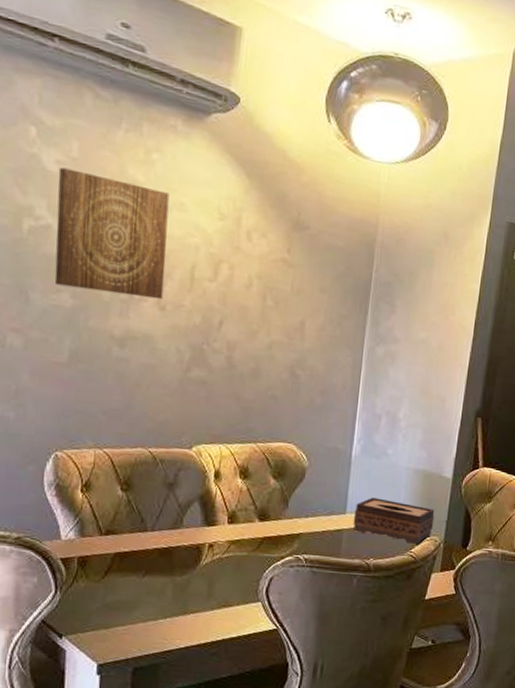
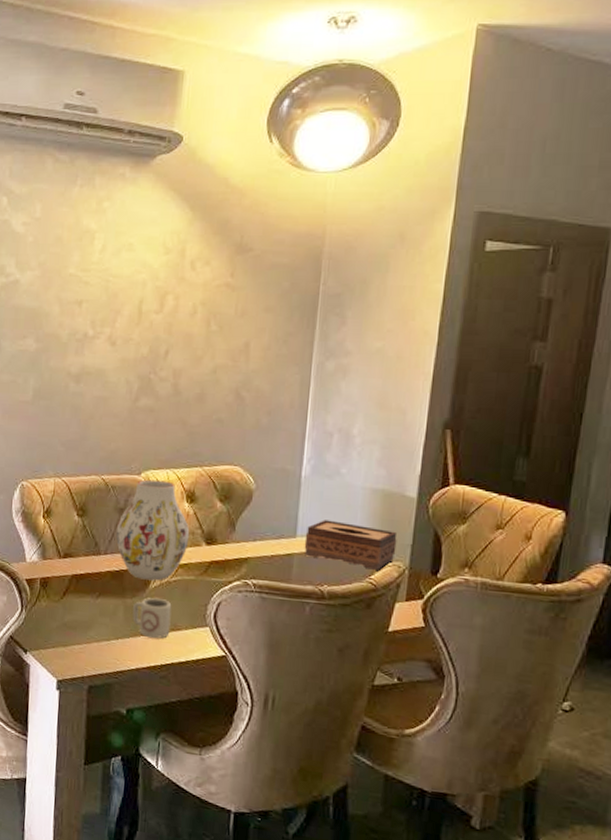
wall art: present [54,167,170,300] -> none [21,228,119,336]
vase: none [165,453,243,558] -> present [116,479,190,581]
cup: none [181,575,224,616] -> present [132,598,172,639]

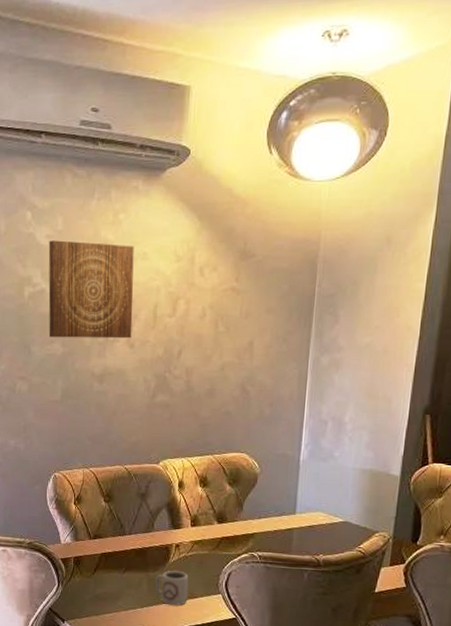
wall art: none [21,228,119,336] -> present [48,240,134,339]
vase: present [116,479,190,581] -> none [139,467,203,556]
tissue box: present [304,520,397,570] -> none [302,498,383,540]

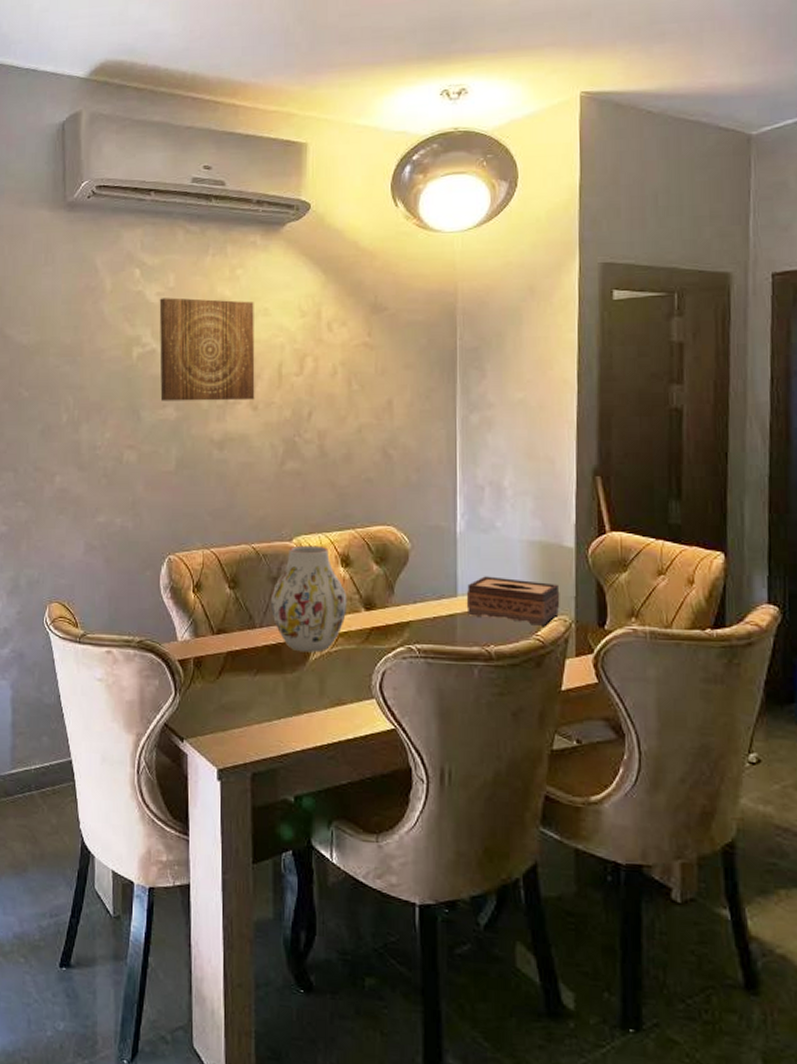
vase: none [139,467,203,556] -> present [272,545,347,653]
cup: present [154,571,189,606] -> none [293,671,334,716]
tissue box: none [302,498,383,540] -> present [466,576,560,626]

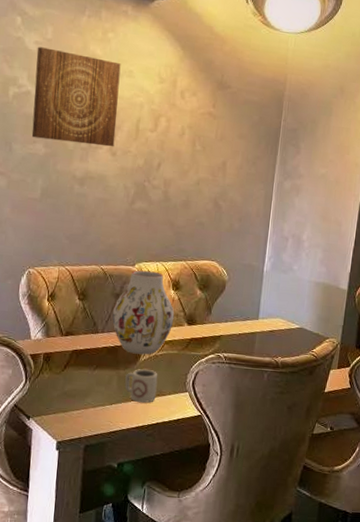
cup: none [293,671,334,716] -> present [124,369,158,403]
tissue box: present [466,576,560,626] -> none [264,305,333,345]

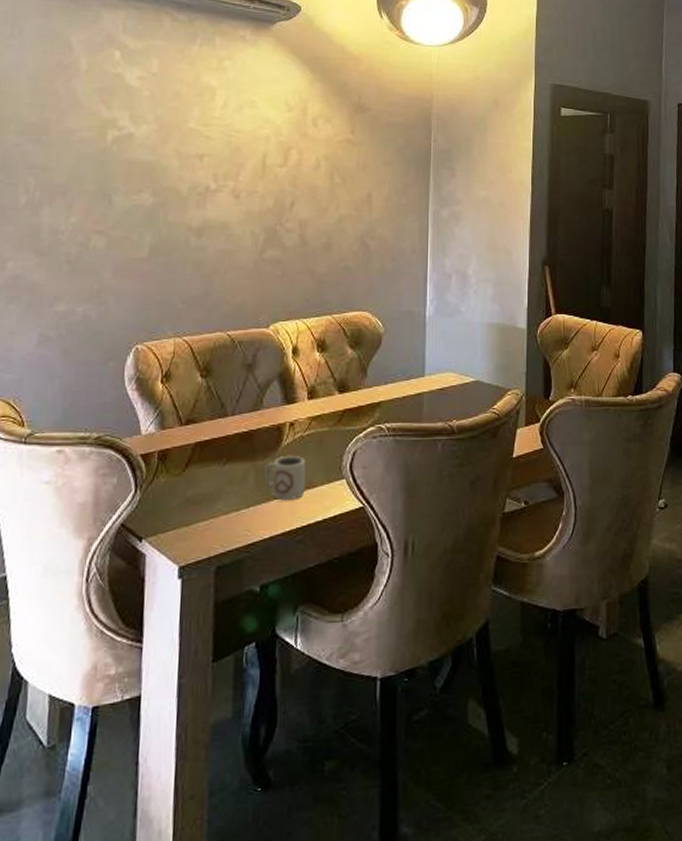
wall art: present [31,47,121,147] -> none [136,82,241,189]
vase: present [112,270,175,355] -> none [245,331,322,438]

